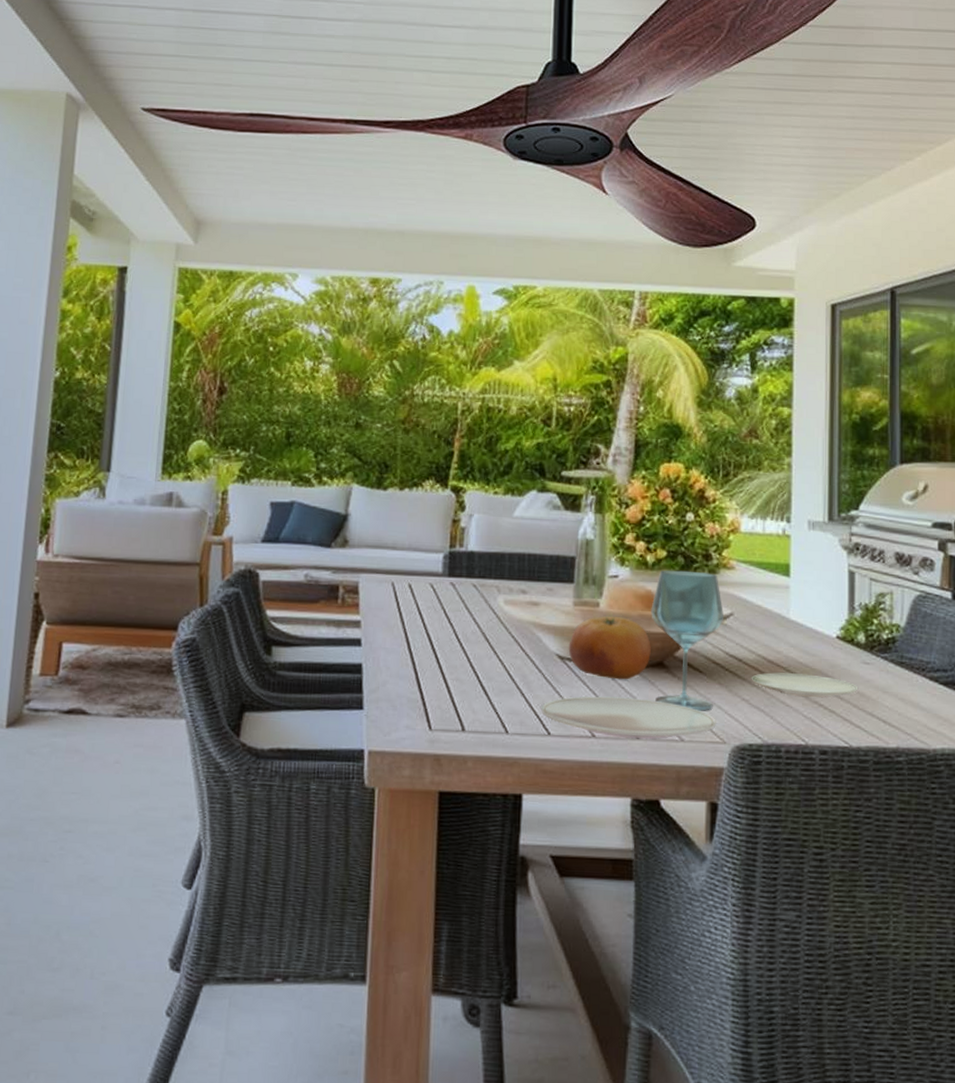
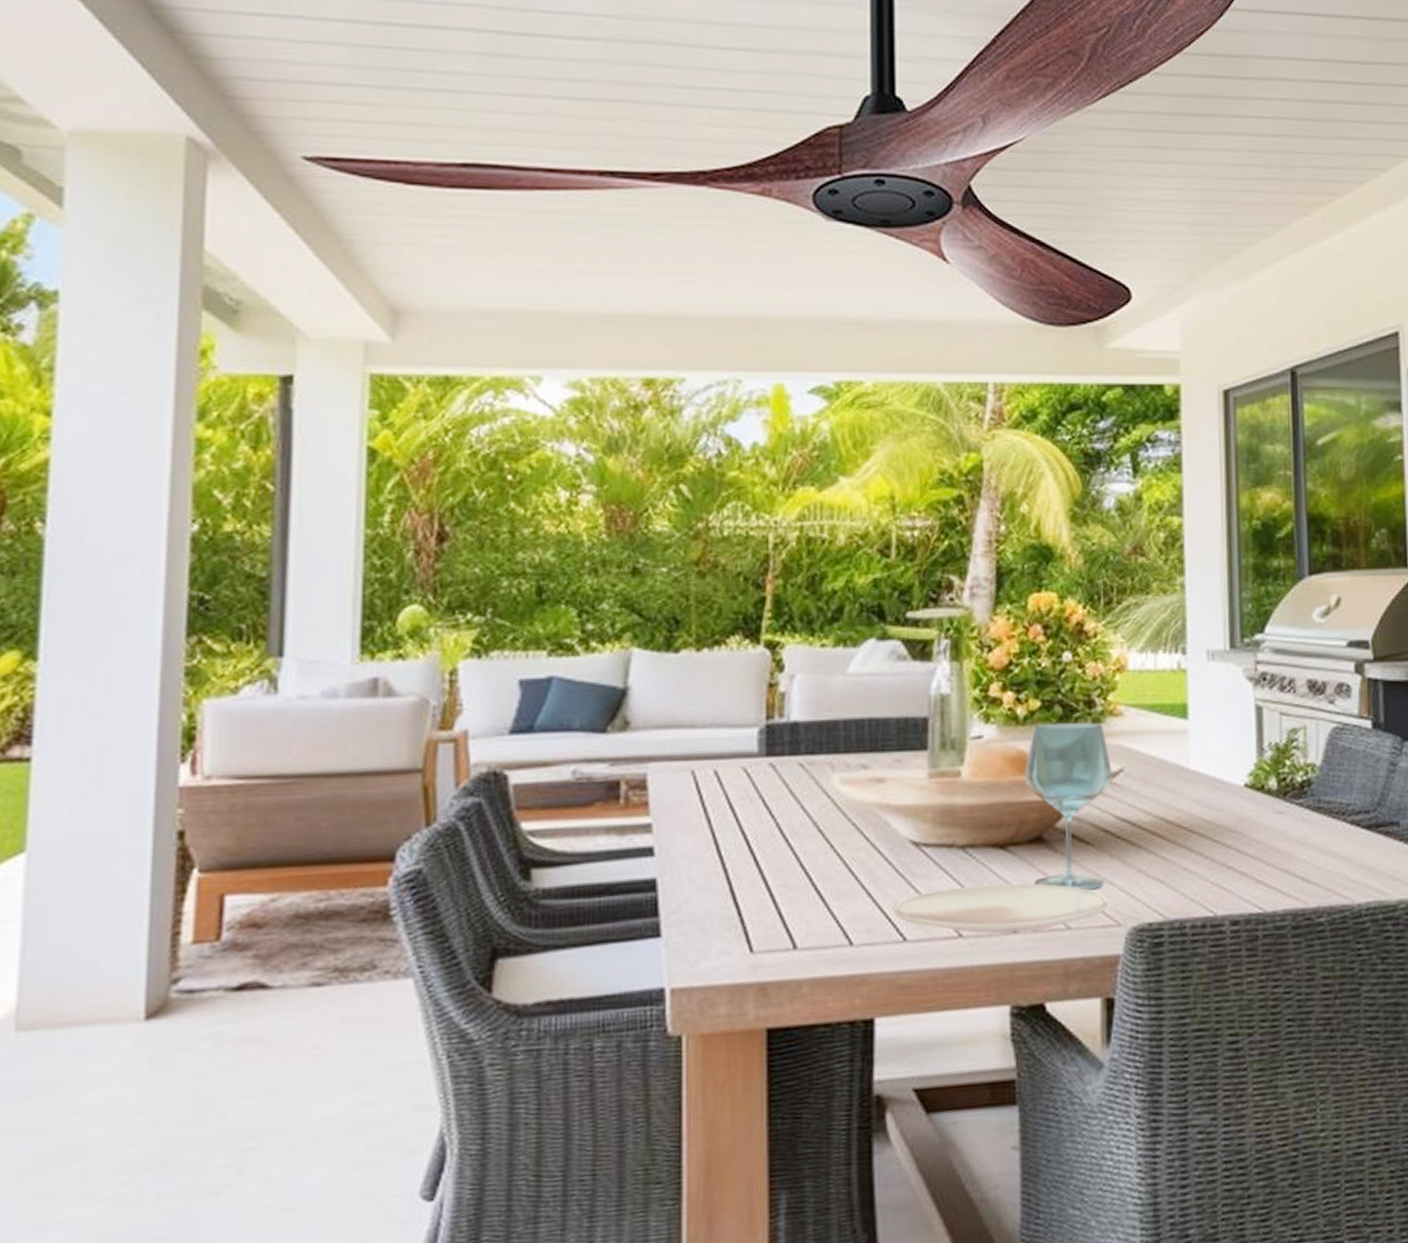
fruit: present [568,616,651,680] -> none [924,785,1027,863]
plate: present [751,672,859,698] -> none [1147,832,1272,861]

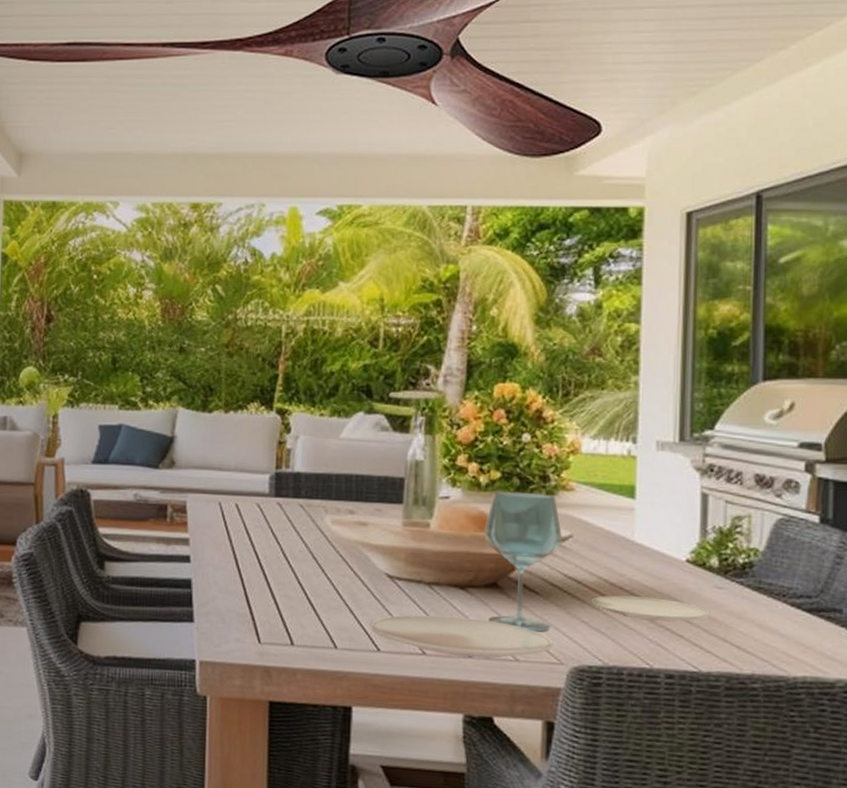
plate: none [1147,832,1272,861] -> present [591,595,710,622]

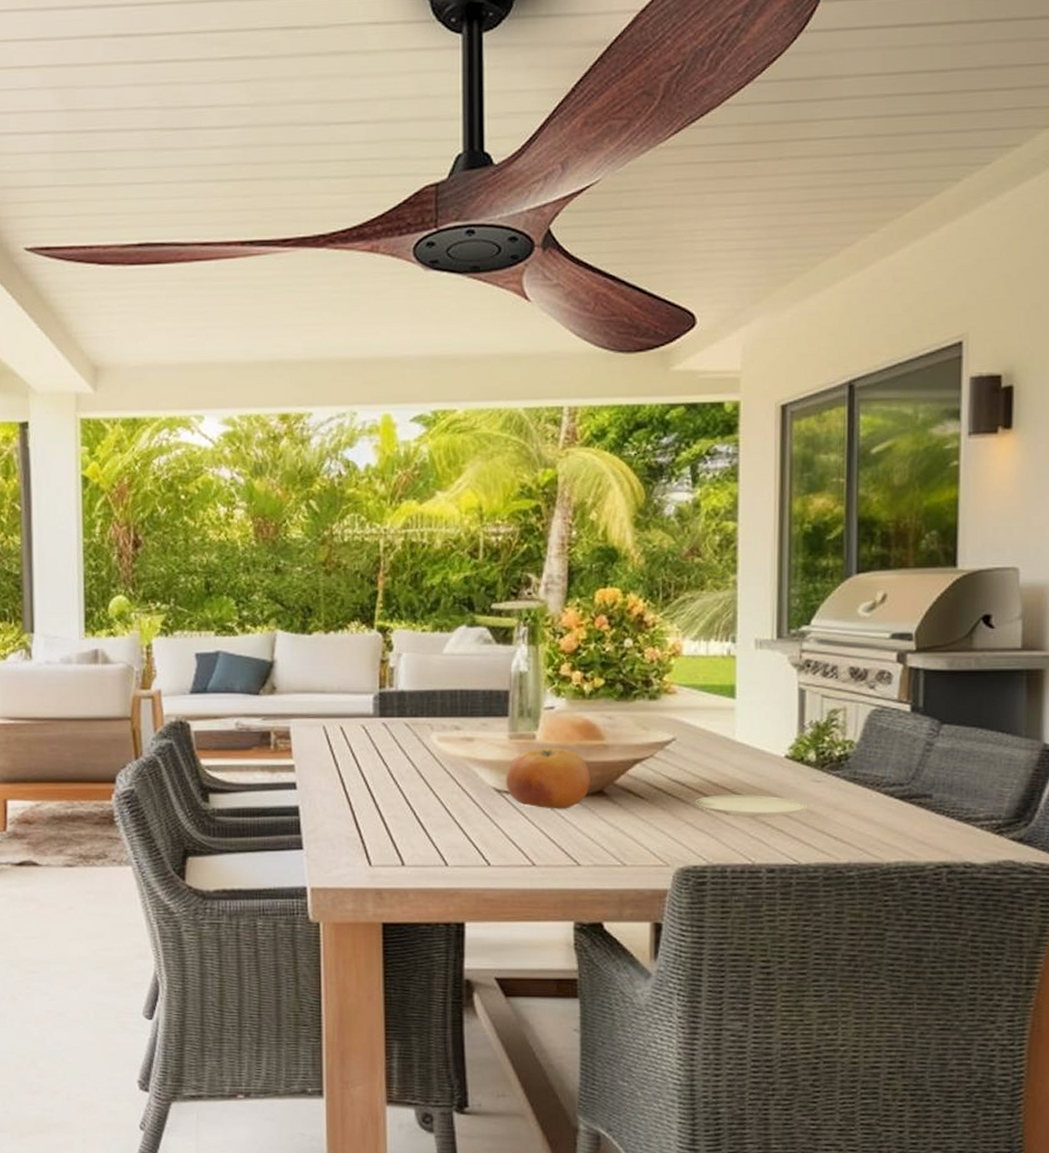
plate: present [370,614,553,658] -> none [480,826,659,866]
fruit: none [398,536,484,600] -> present [505,747,590,809]
wine glass: present [484,491,562,632] -> none [589,698,665,836]

